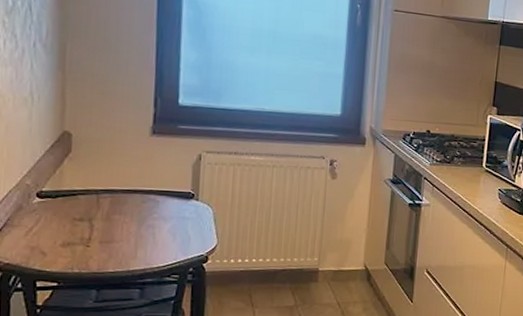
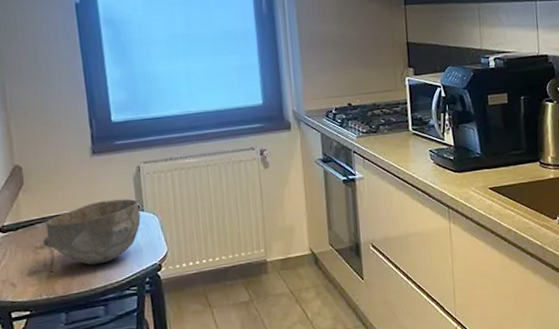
bowl: none [83,183,194,247] -> present [43,198,141,265]

